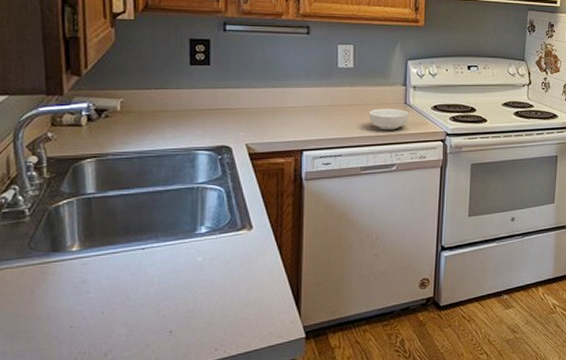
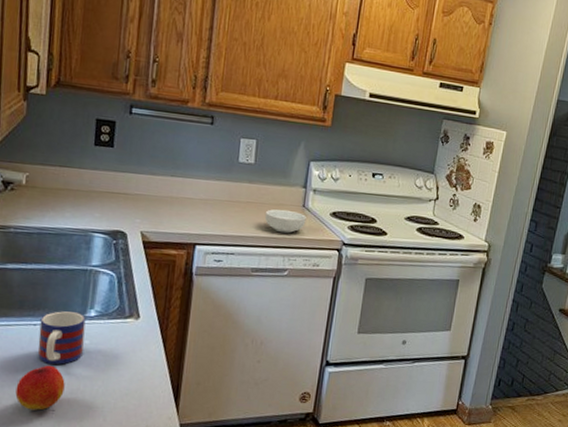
peach: none [128,287,181,335] -> present [15,365,65,410]
mug: none [148,231,197,286] -> present [37,311,86,364]

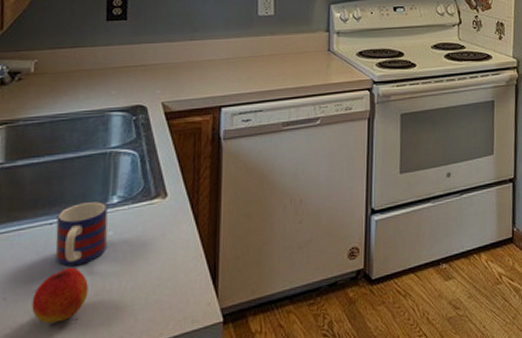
cereal bowl: present [264,208,307,234] -> none [290,56,333,81]

